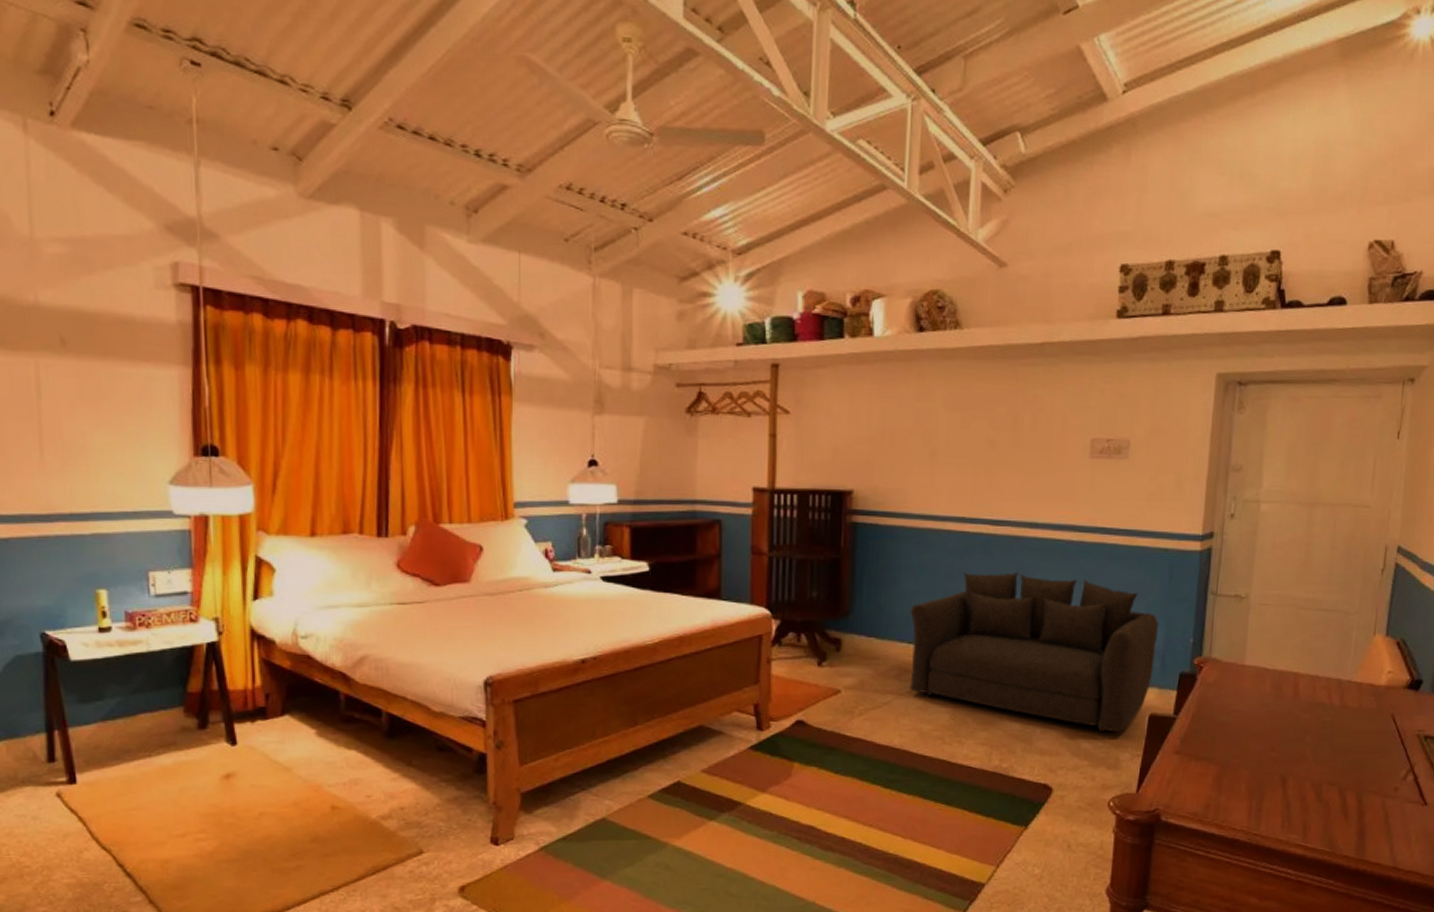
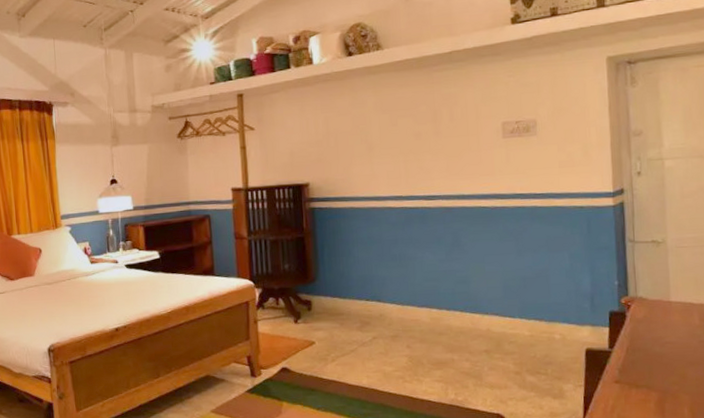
loveseat: present [910,571,1160,733] -> none [365,236,584,367]

